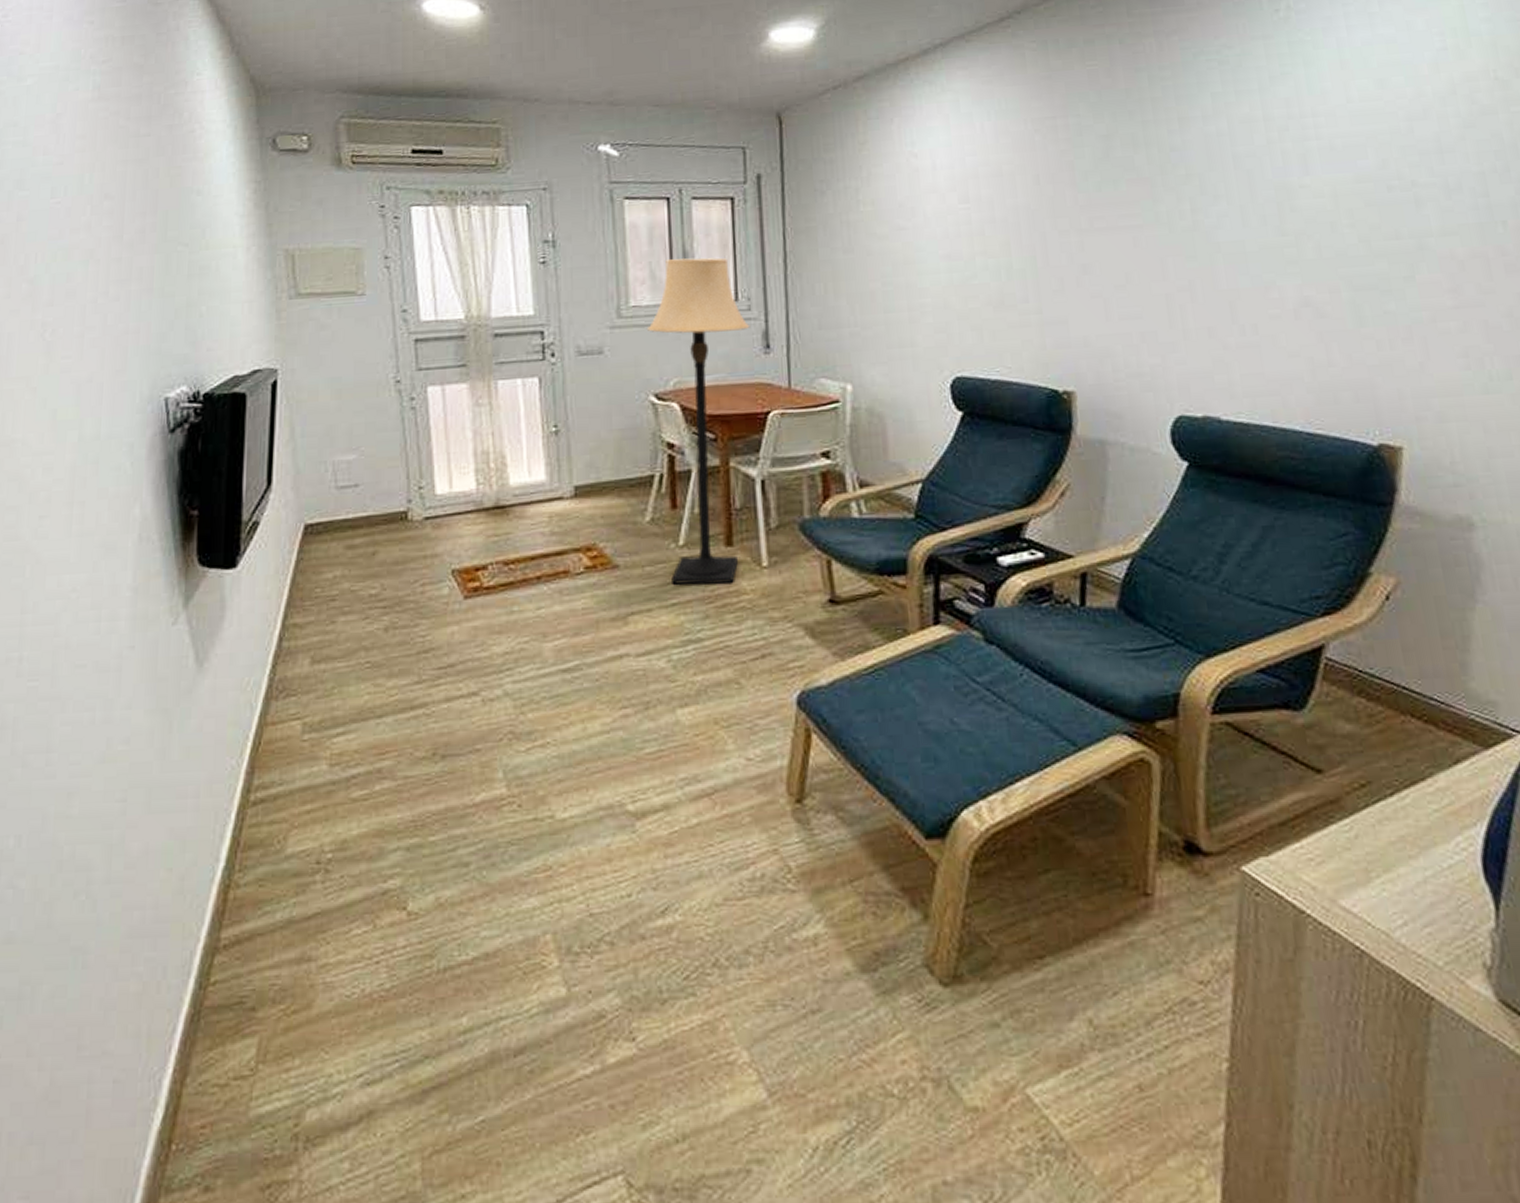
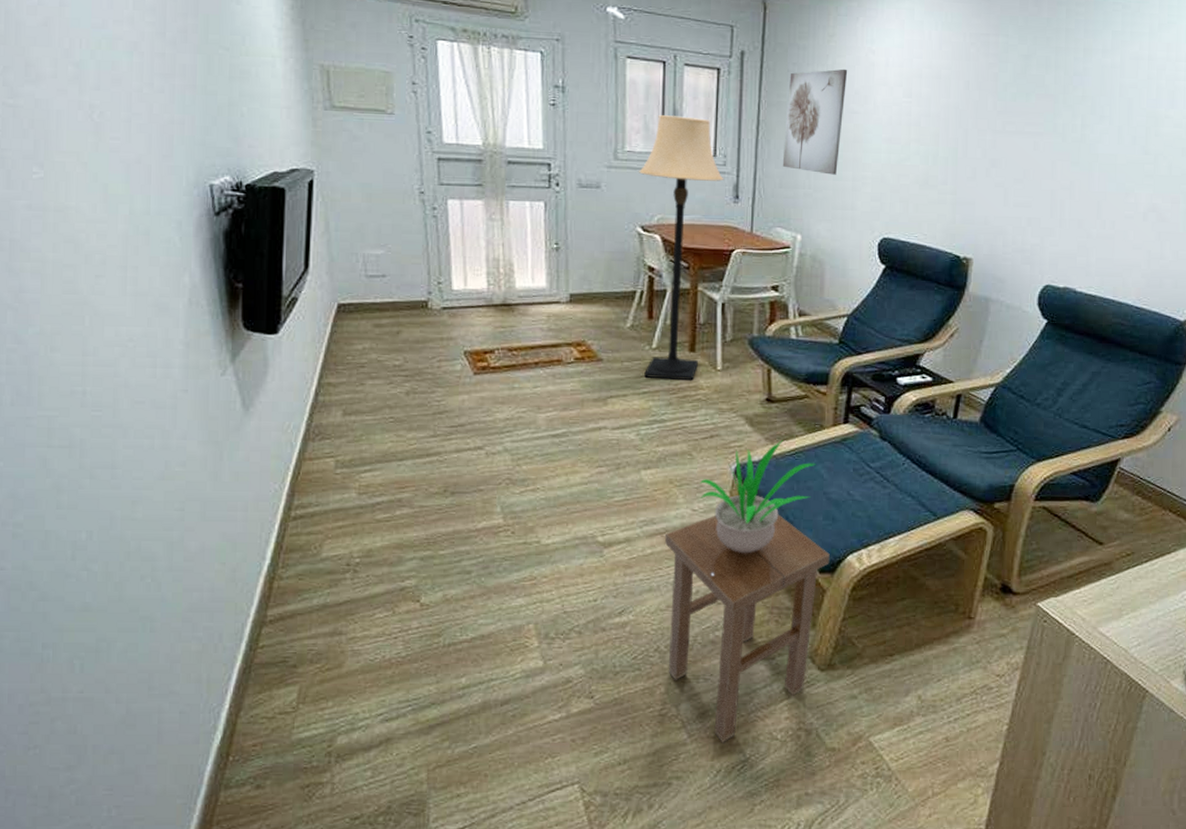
stool: none [713,757,938,1105] -> present [664,514,830,743]
potted plant: none [752,654,903,817] -> present [699,440,816,554]
wall art: none [817,179,888,307] -> present [782,68,848,175]

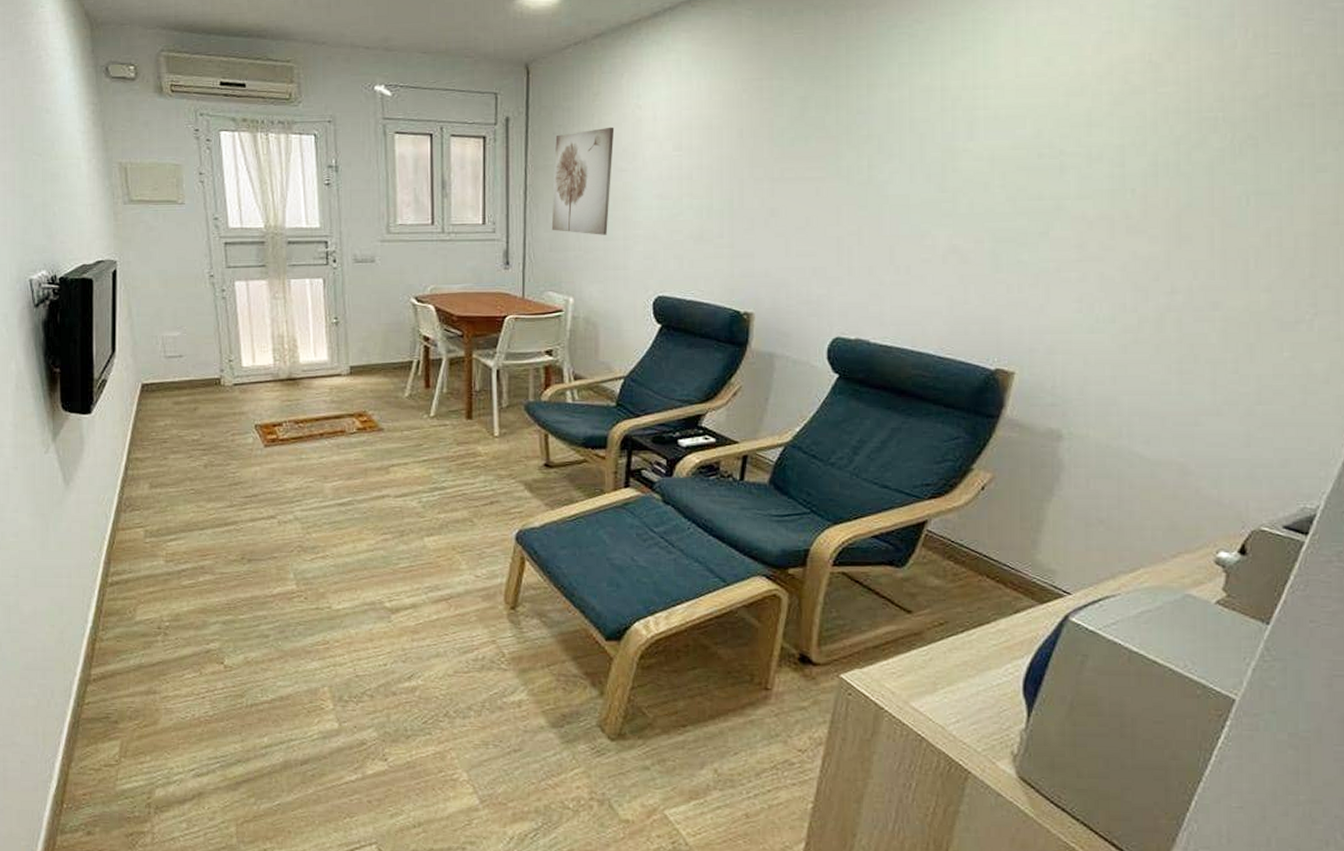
lamp: present [638,115,724,381] -> none [410,186,494,448]
stool: present [664,514,830,743] -> none [449,580,616,810]
potted plant: present [699,440,816,554] -> none [481,506,597,620]

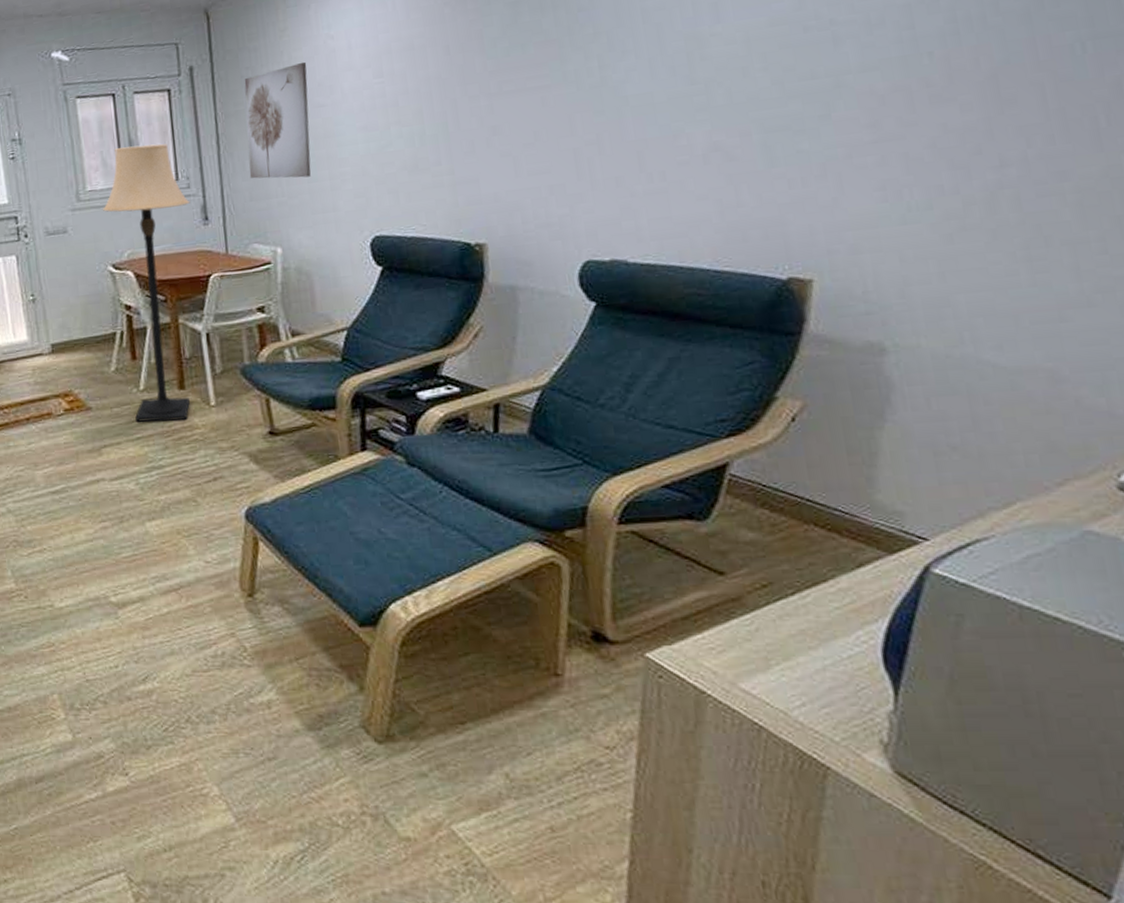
lamp: none [410,186,494,448] -> present [102,144,190,423]

